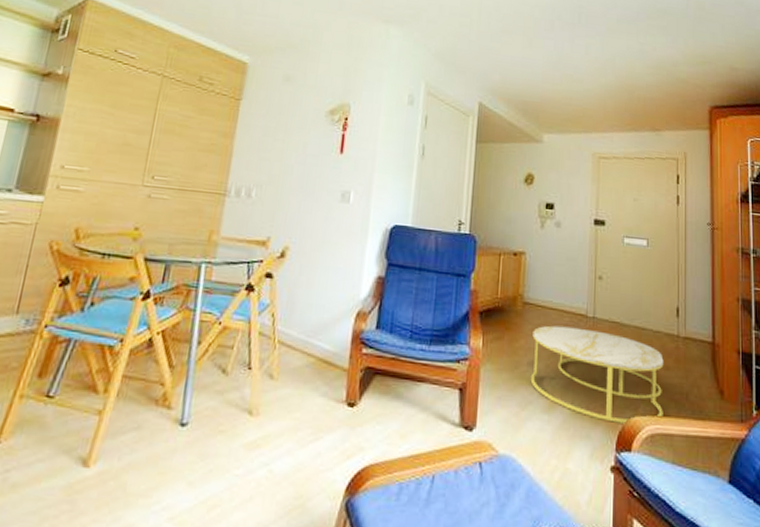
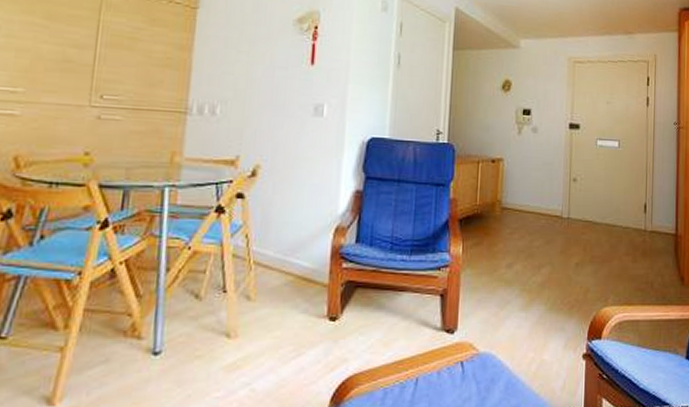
coffee table: present [530,325,664,423] -> none [508,228,632,314]

